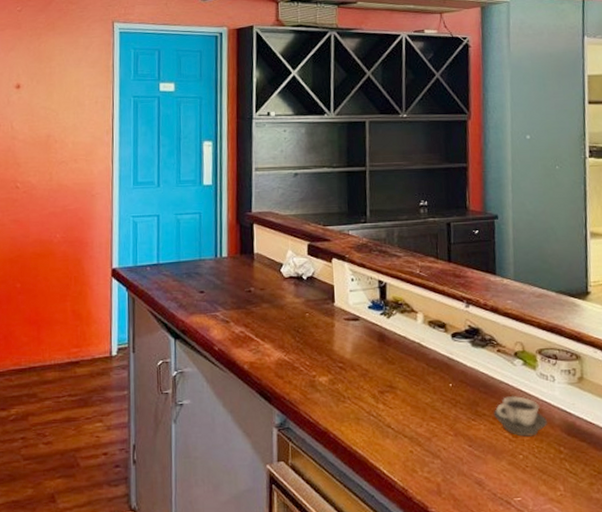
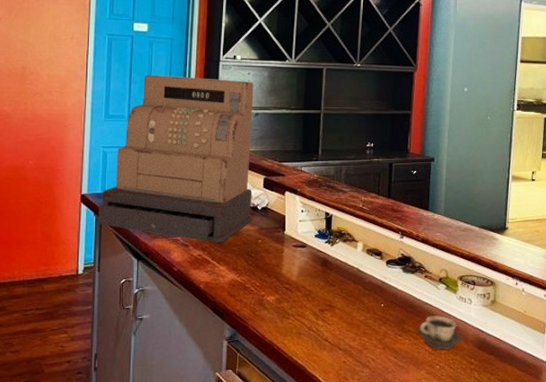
cash register: none [130,136,298,318] -> present [97,74,254,243]

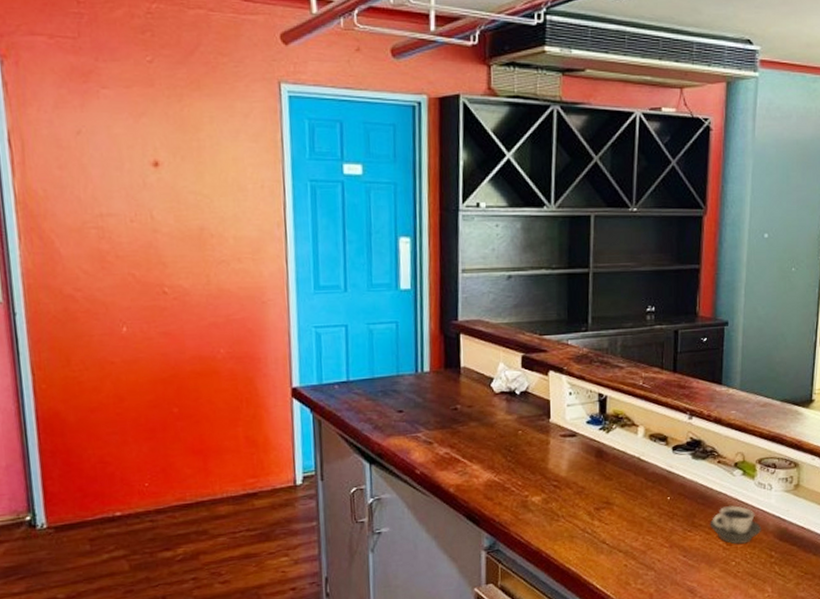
cash register: present [97,74,254,243] -> none [315,230,510,438]

